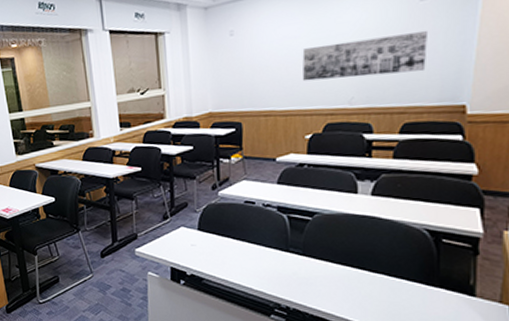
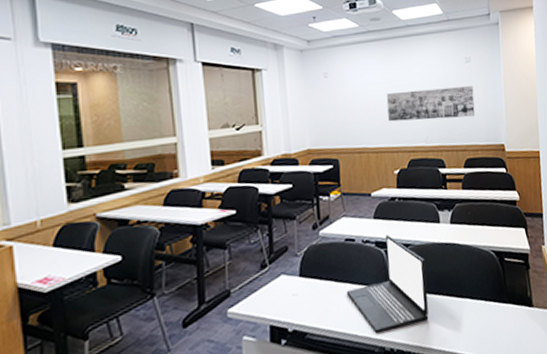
laptop: none [243,201,335,291] -> present [346,234,429,334]

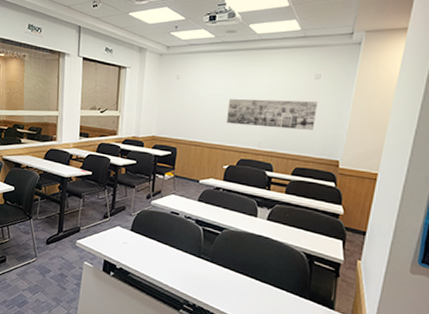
laptop: present [346,234,429,334] -> none [165,216,236,292]

